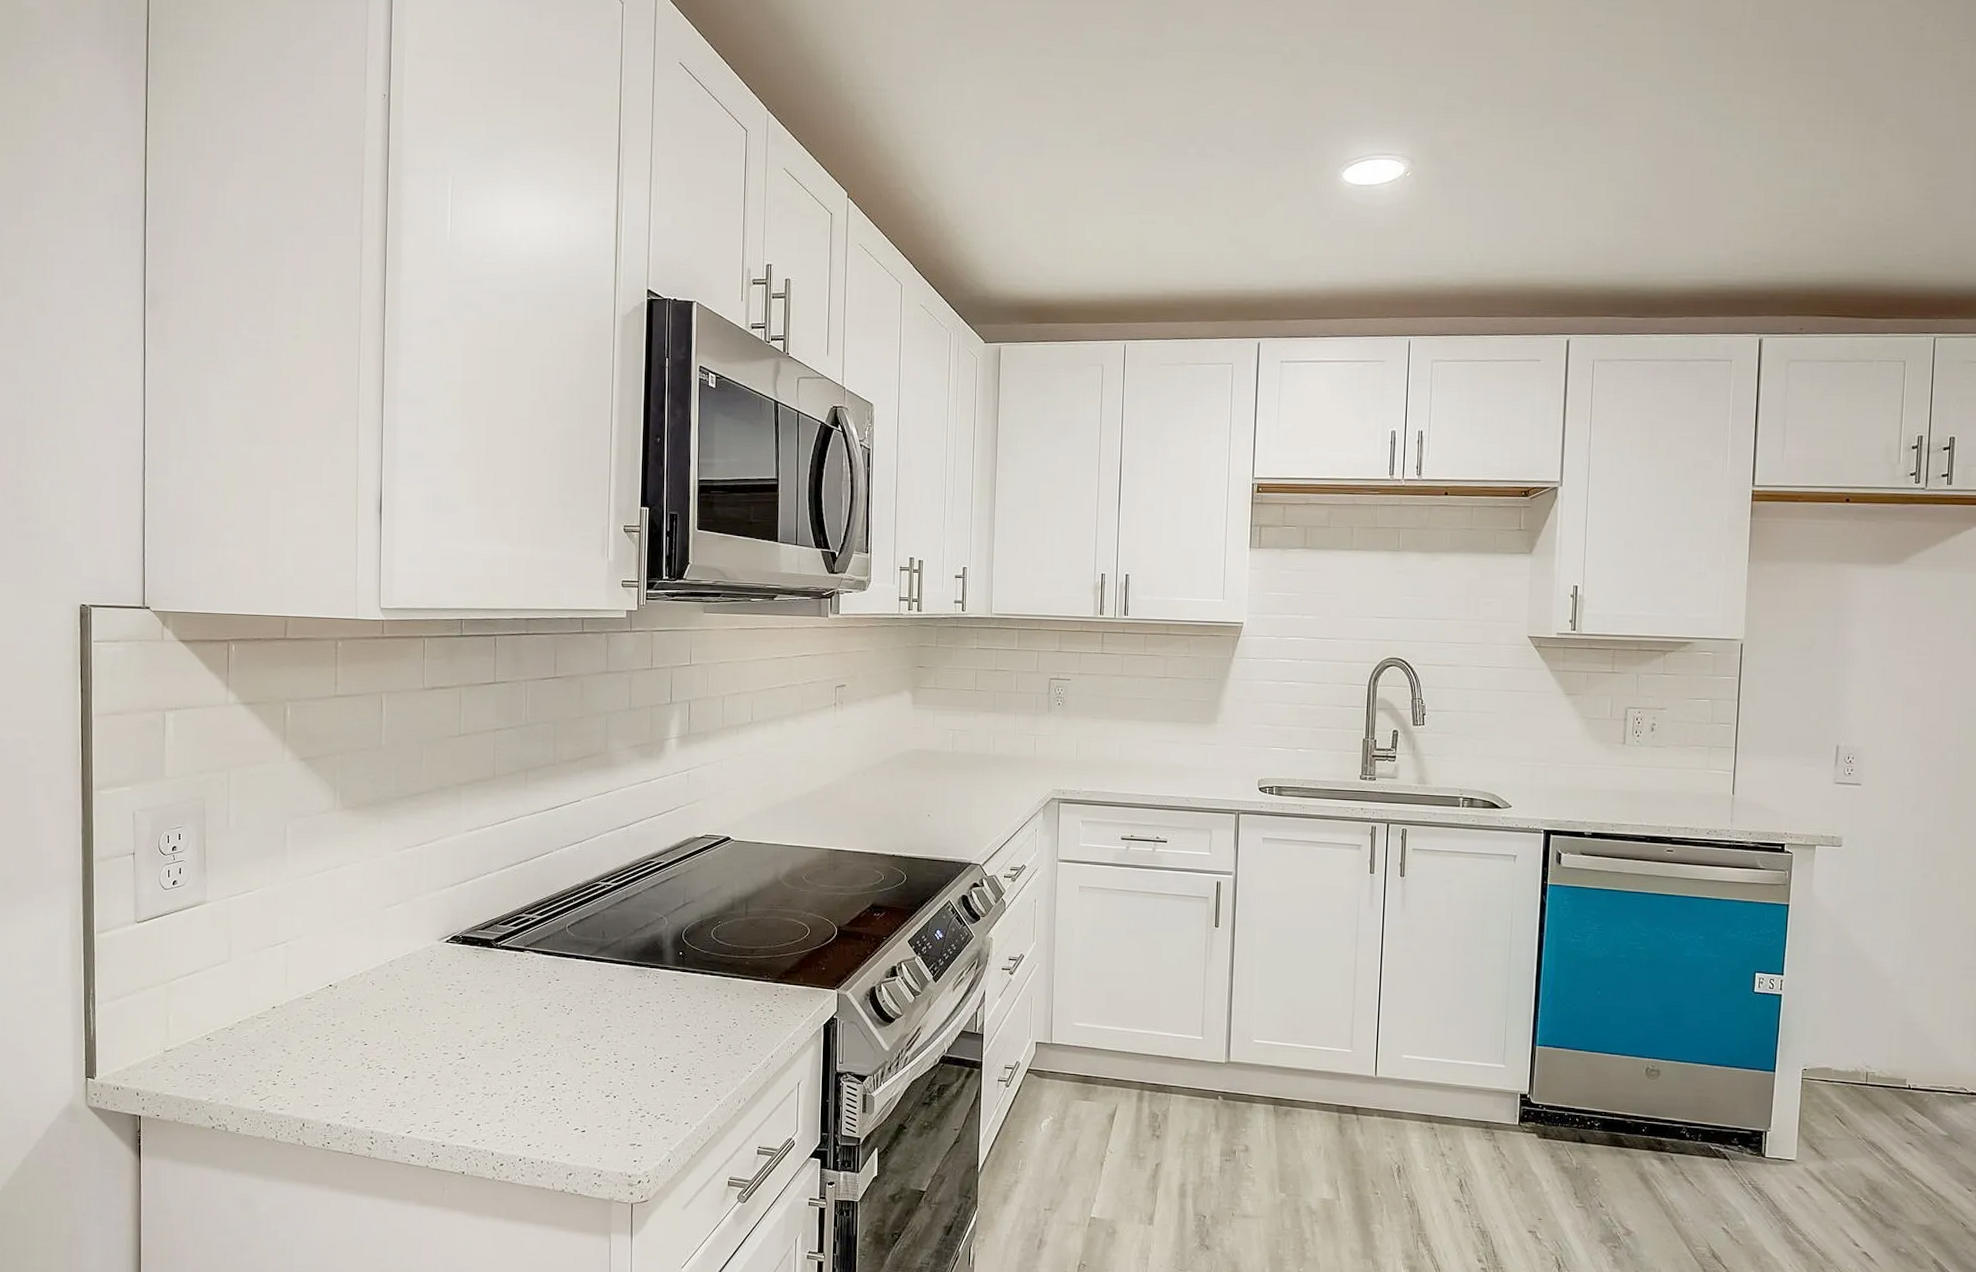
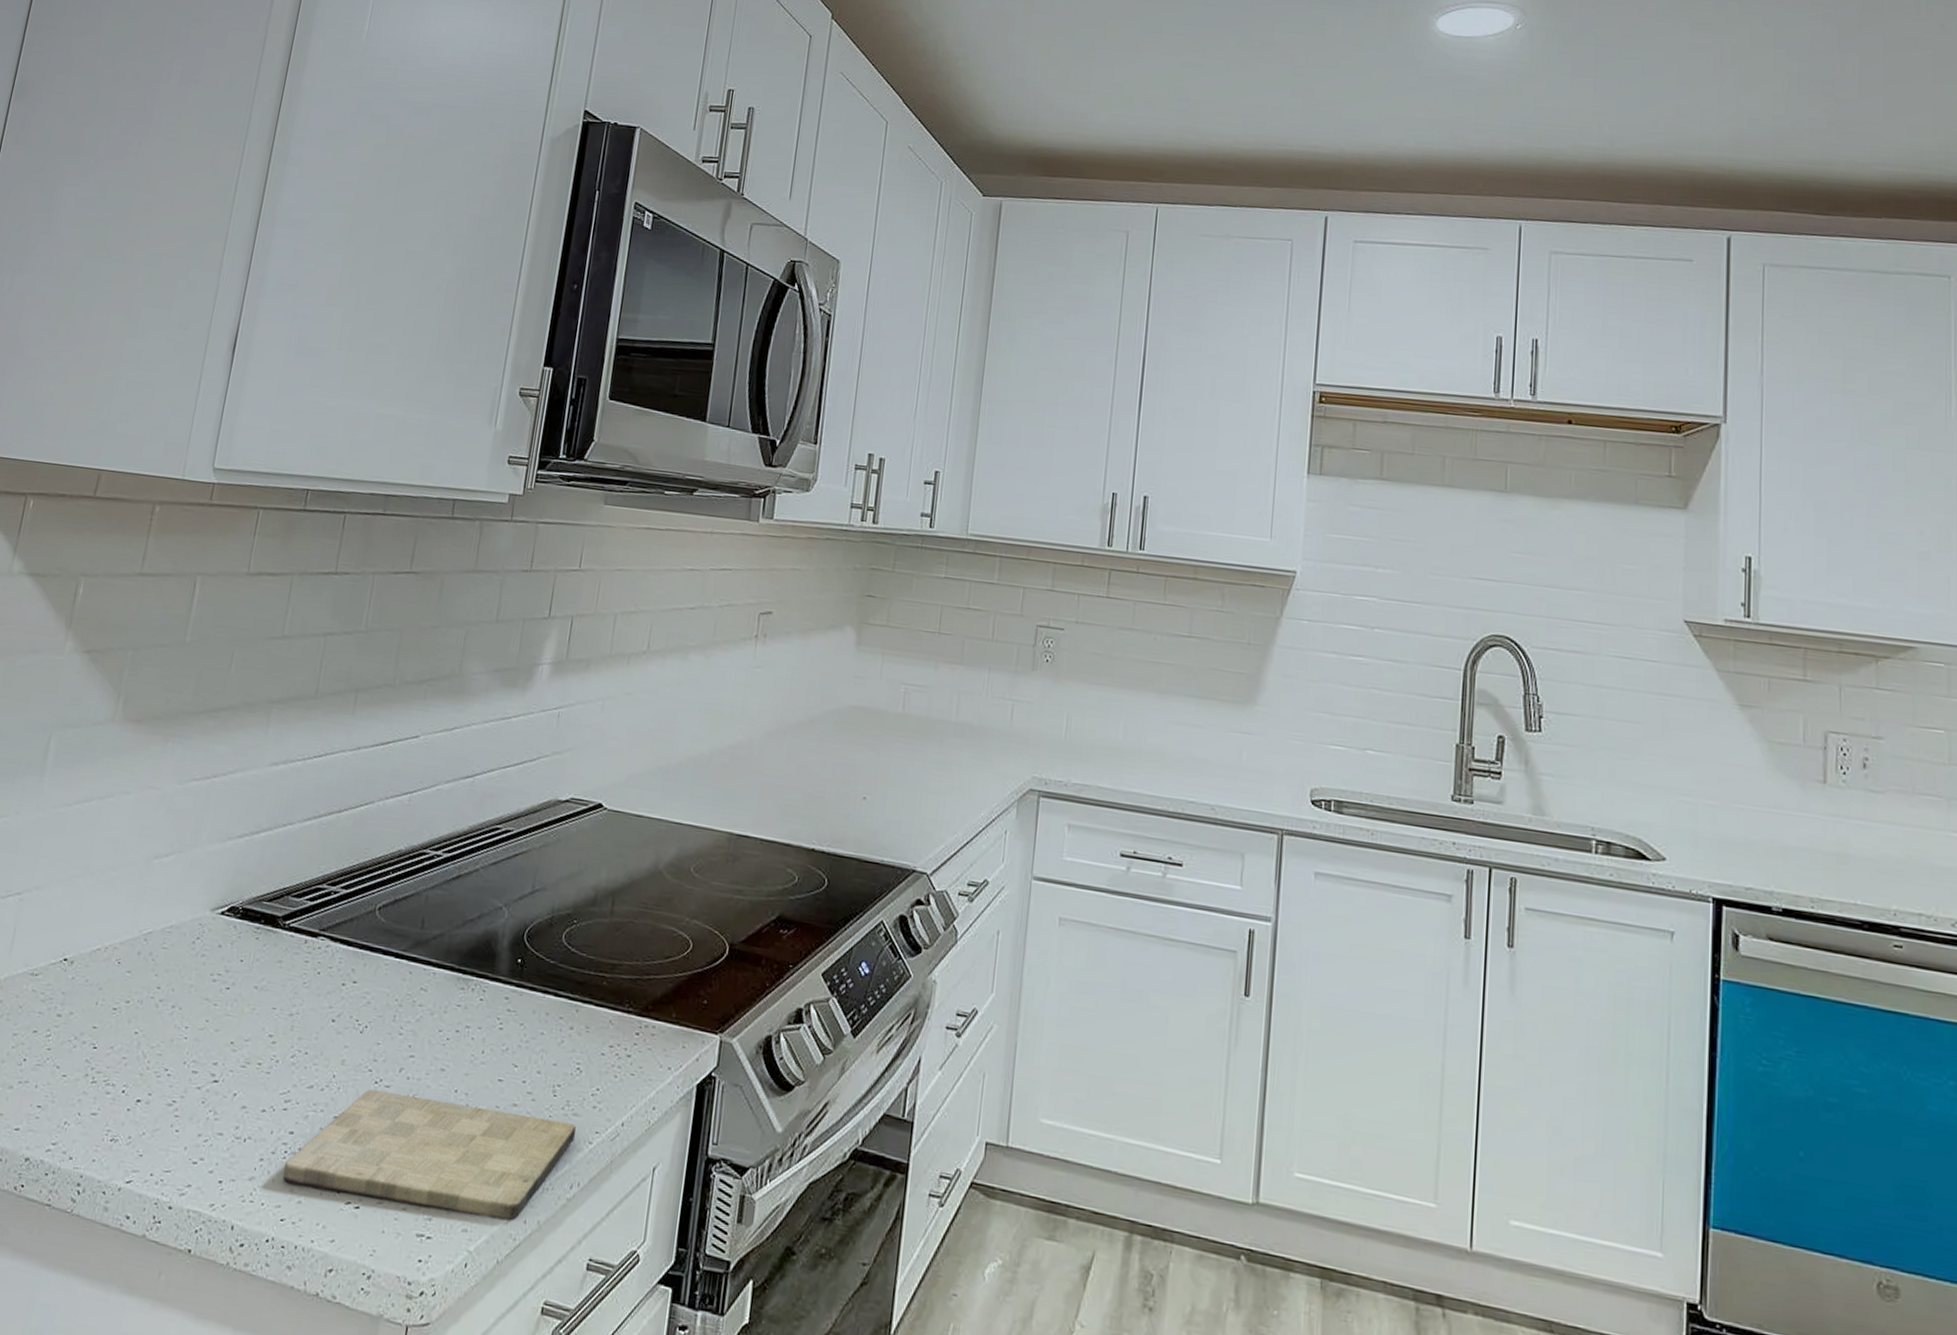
cutting board: none [525,1052,739,1129] -> present [283,1089,577,1221]

